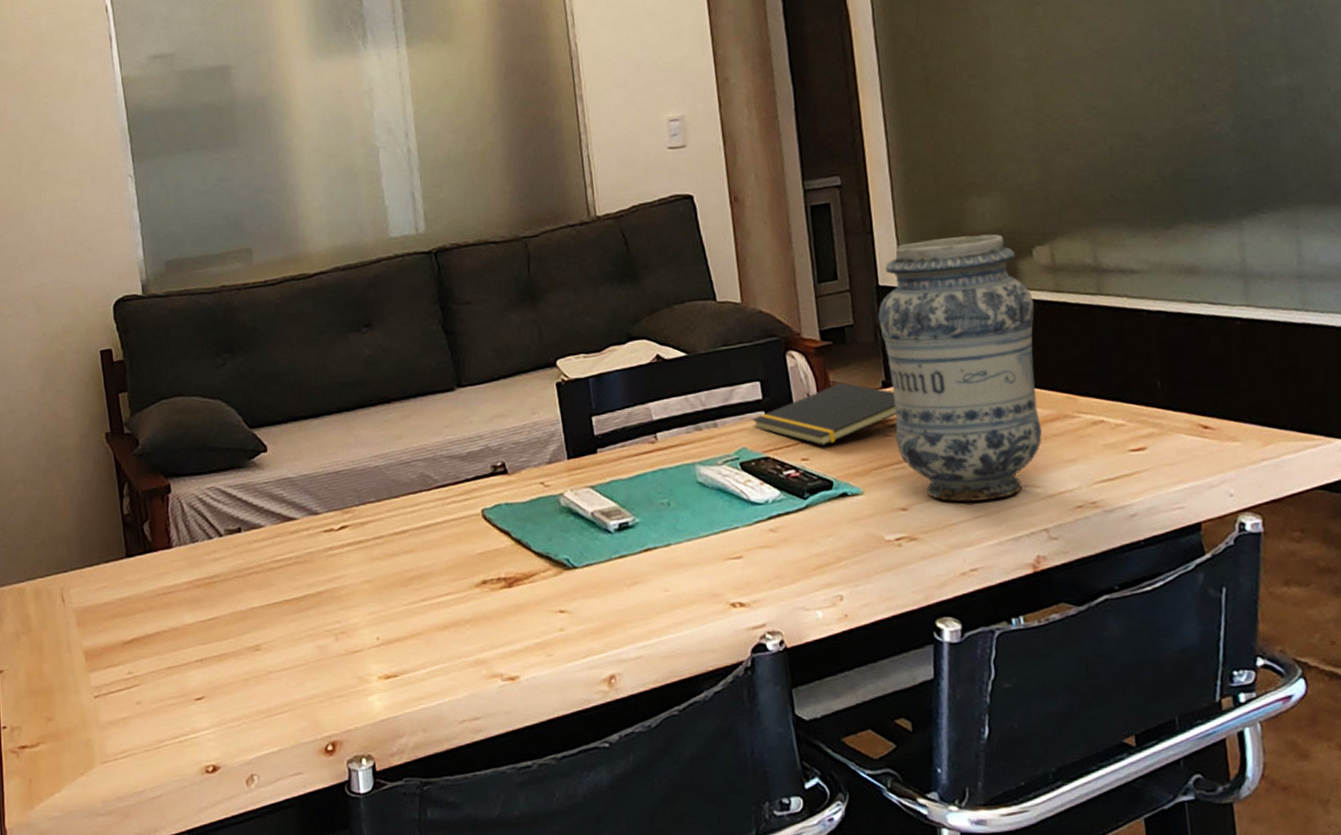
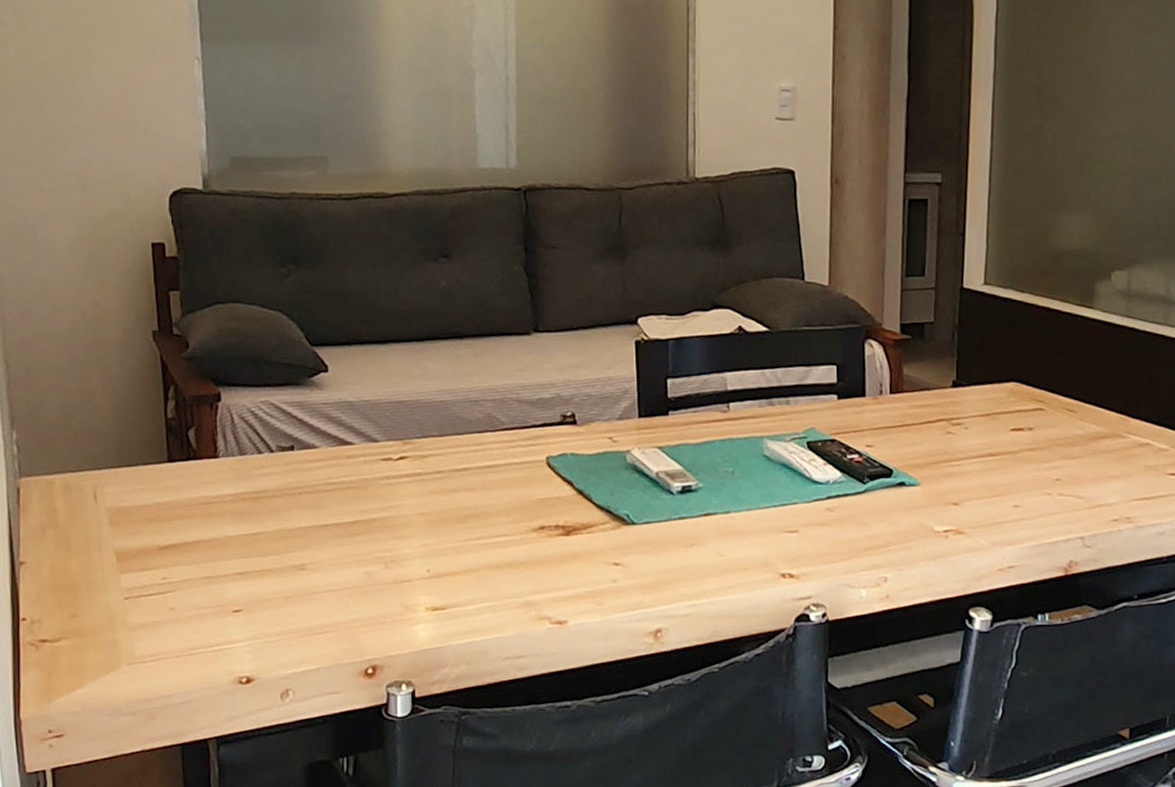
notepad: present [752,382,897,446] -> none [824,377,963,435]
vase: present [878,234,1043,502] -> none [957,249,1104,505]

